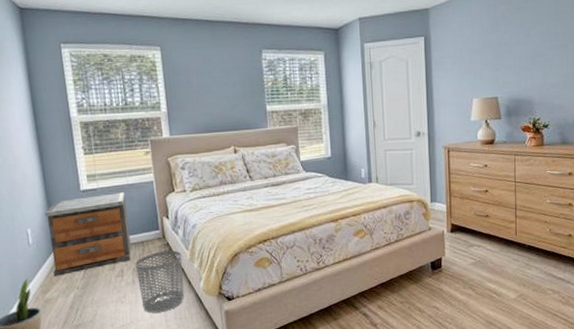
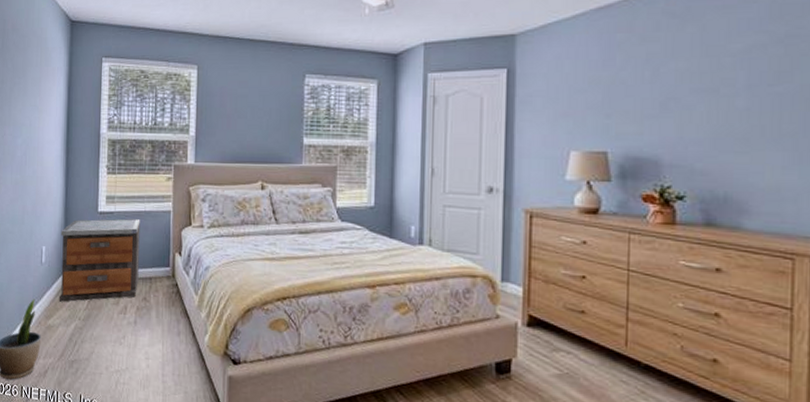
waste bin: present [135,250,185,313] -> none [140,292,189,364]

